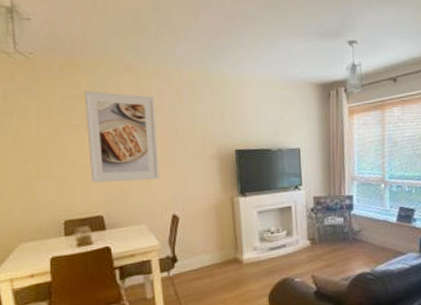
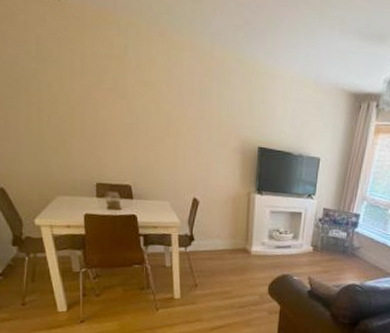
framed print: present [84,90,159,184] -> none [116,52,186,161]

